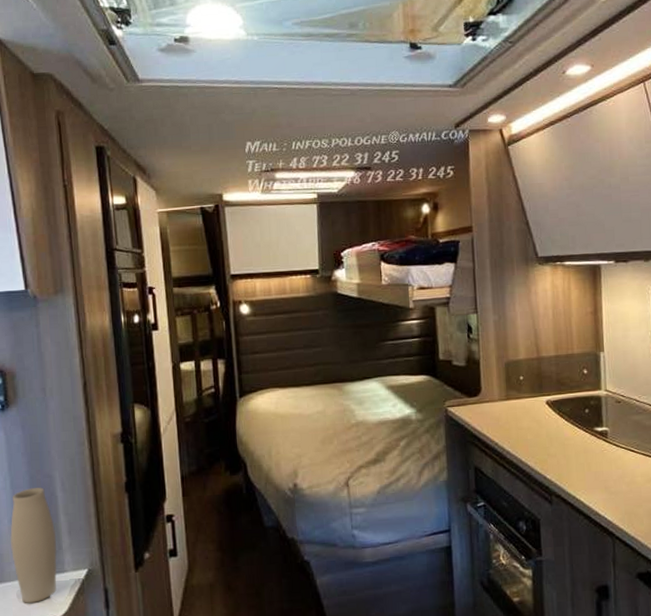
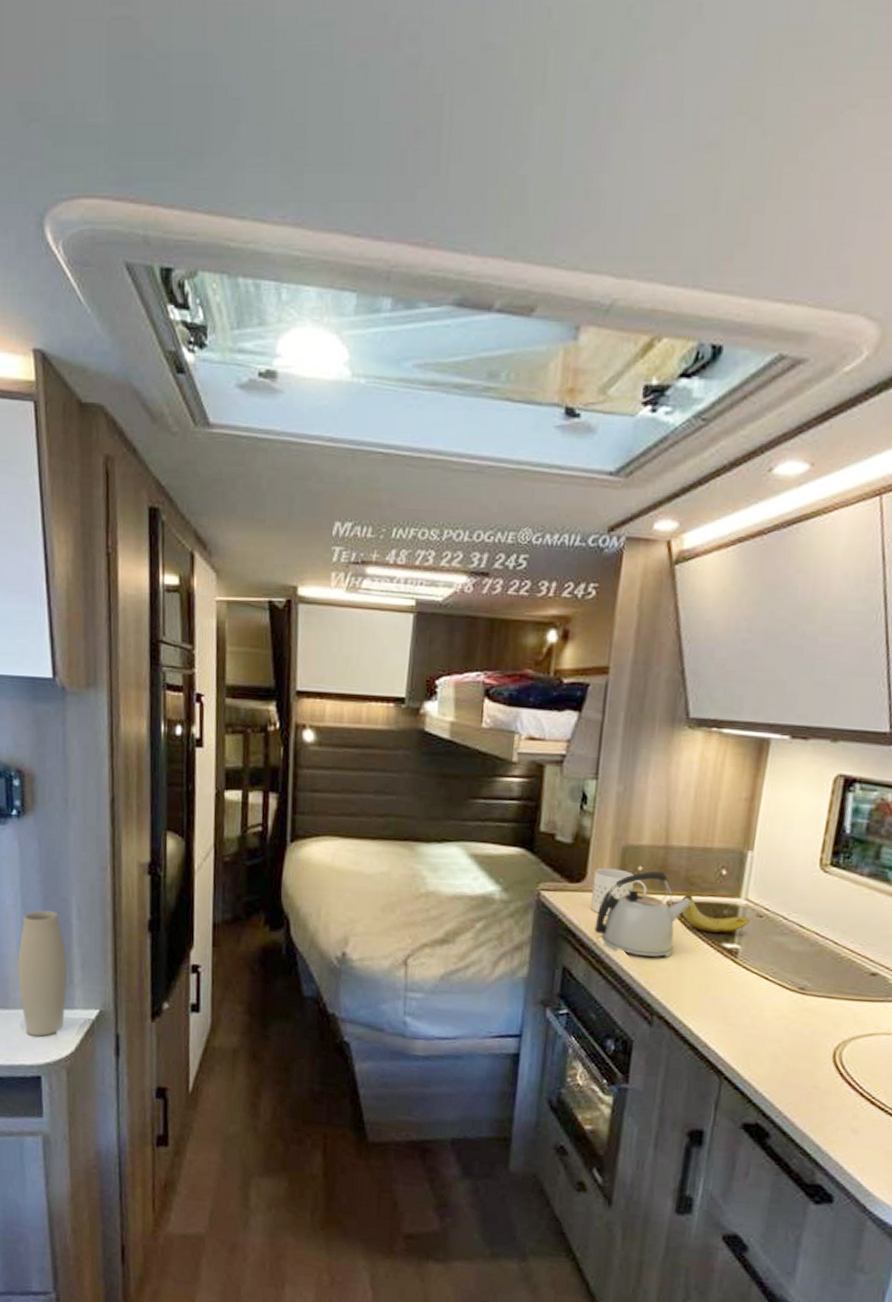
mug: none [487,381,530,420] -> present [589,868,647,916]
kettle: none [494,378,565,448] -> present [594,871,692,958]
fruit: none [557,384,612,421] -> present [681,883,750,933]

